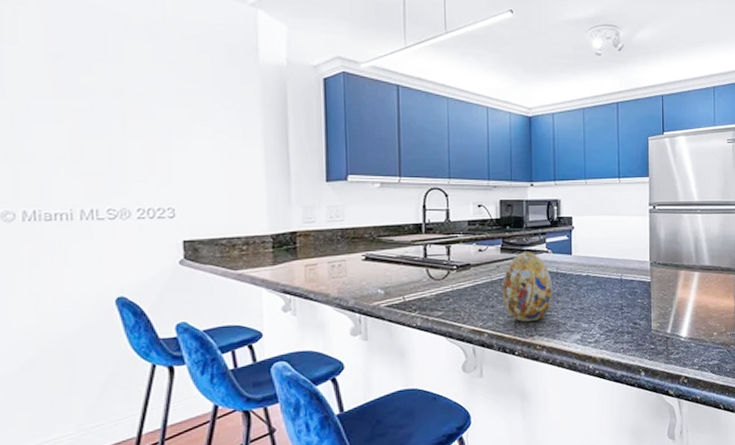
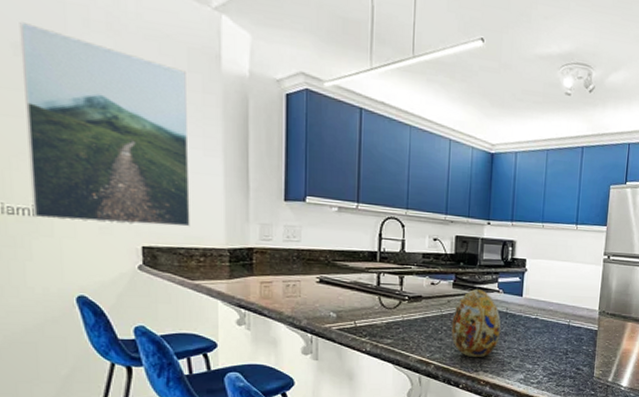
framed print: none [59,34,232,222] -> present [19,22,190,227]

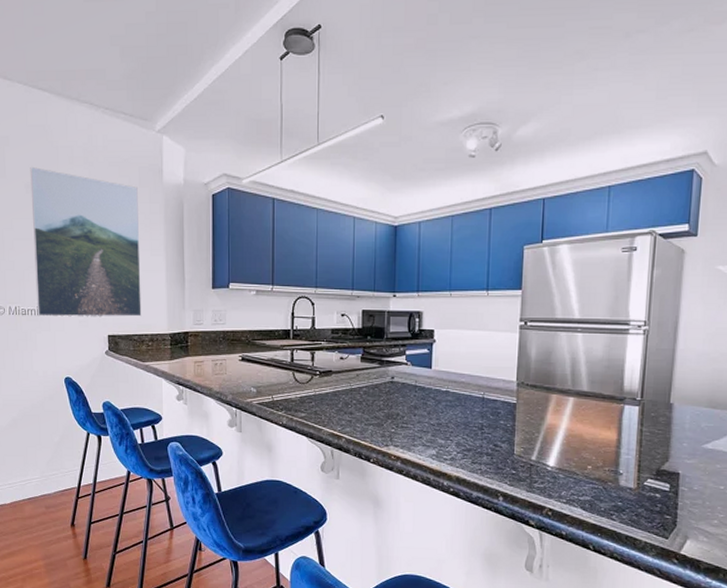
decorative egg: present [451,289,501,357] -> none [361,363,411,431]

